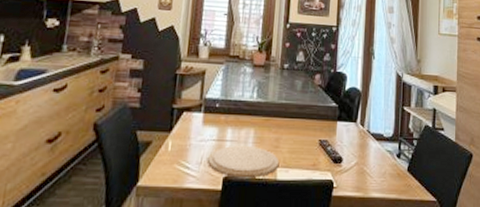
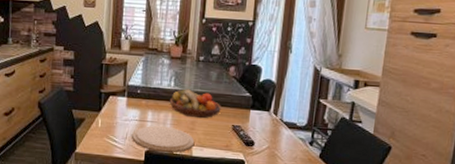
fruit bowl: none [251,100,307,134] -> present [169,89,221,119]

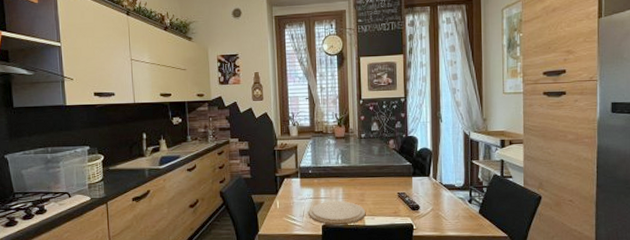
fruit bowl: present [169,89,221,119] -> none [338,164,386,190]

